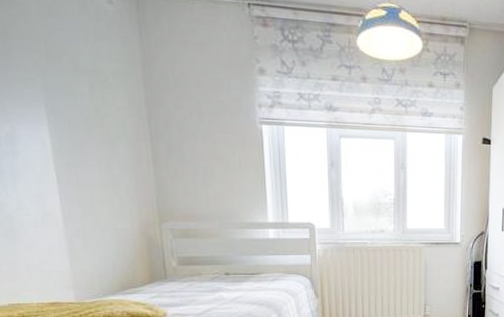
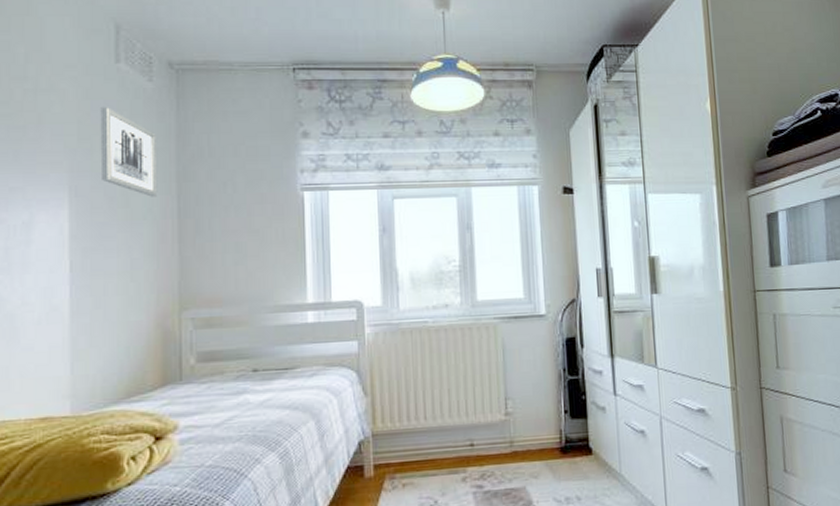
wall art: none [64,26,130,120] -> present [100,107,158,197]

